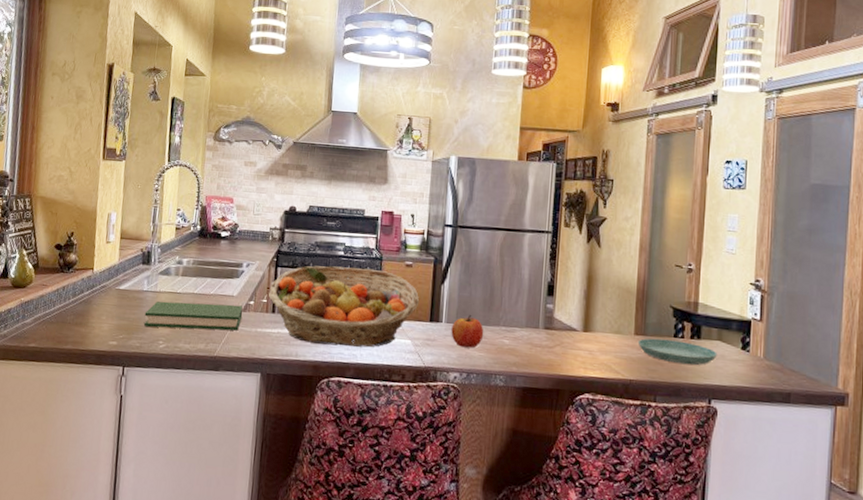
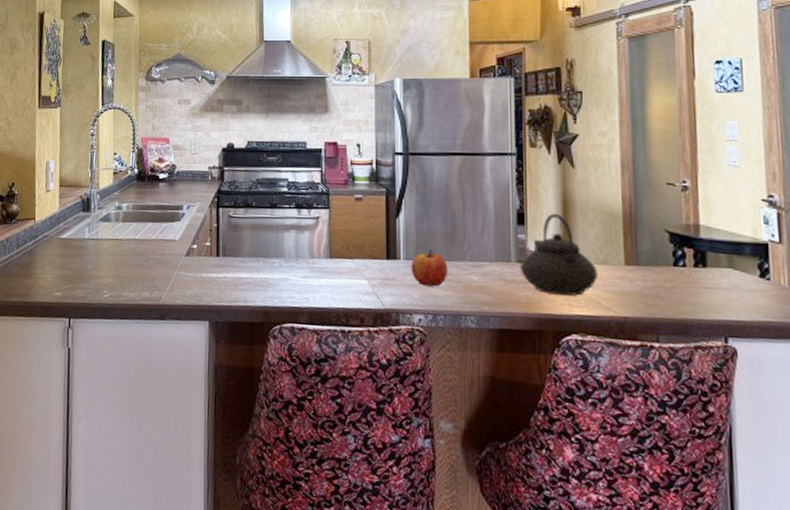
hardback book: present [144,301,243,331] -> none [87,248,186,277]
fruit basket: present [269,265,420,348] -> none [212,203,374,290]
teapot: none [546,286,612,360] -> present [521,213,598,297]
saucer: present [637,338,718,366] -> none [629,268,730,298]

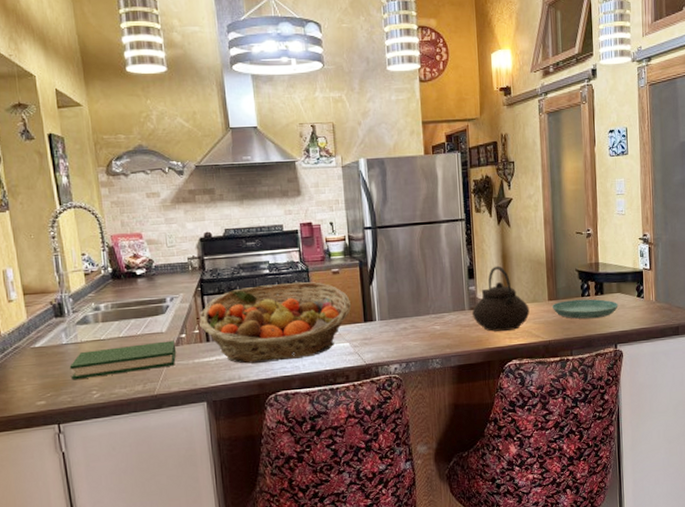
hardback book: none [87,248,186,277] -> present [69,340,177,381]
fruit basket: none [212,203,374,290] -> present [199,281,352,364]
apple: present [411,250,448,287] -> none [385,309,416,341]
saucer: none [629,268,730,298] -> present [552,299,619,319]

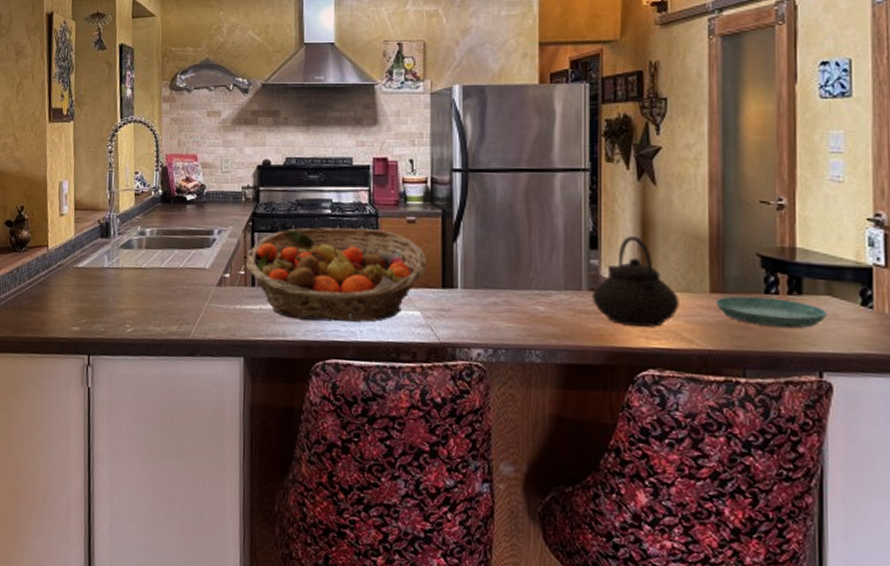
hardback book: present [69,340,177,381] -> none [107,278,218,310]

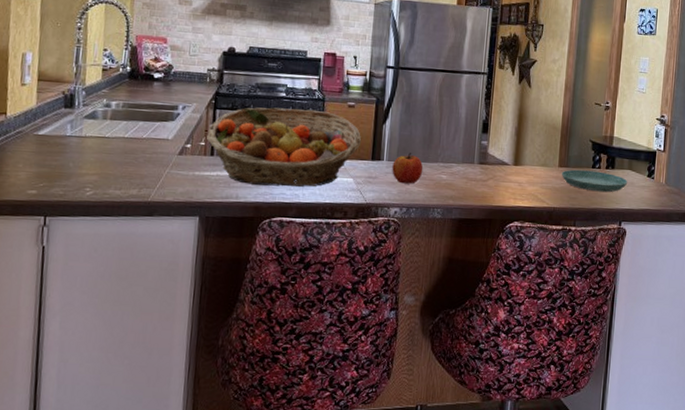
apple: none [470,278,511,318] -> present [392,153,424,184]
teapot: present [593,235,679,328] -> none [481,124,539,192]

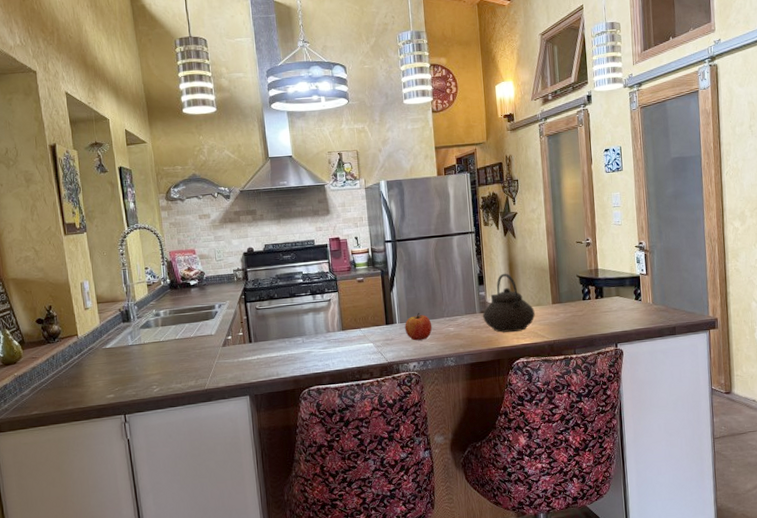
fruit basket: present [207,107,362,187] -> none [243,289,375,362]
teapot: none [481,124,539,192] -> present [483,273,535,333]
saucer: present [561,169,628,193] -> none [555,302,618,321]

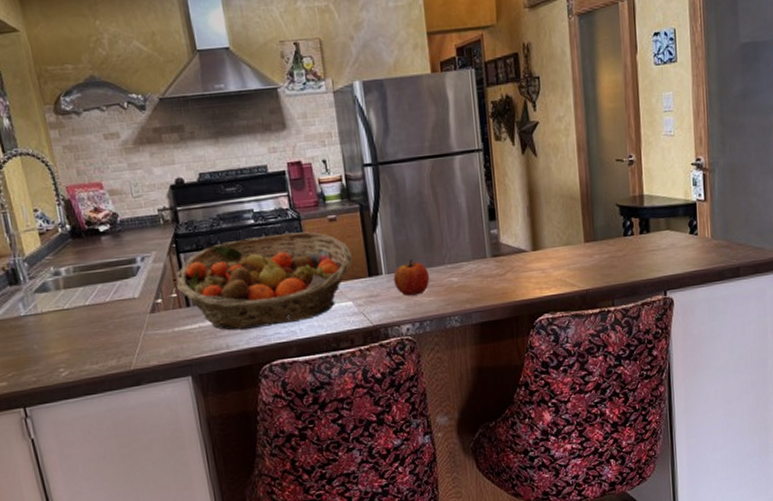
fruit basket: none [243,289,375,362] -> present [176,231,353,331]
teapot: present [483,273,535,333] -> none [495,203,563,282]

